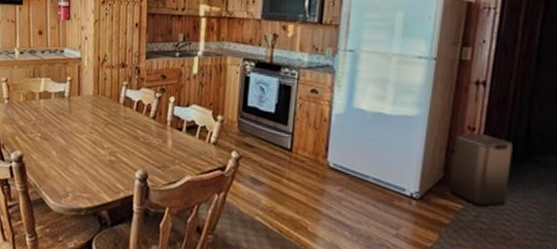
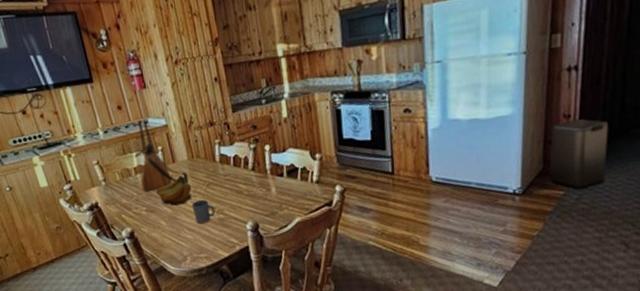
tote bag: none [42,47,89,119] -> present [134,119,189,191]
fruit: none [55,108,91,138] -> present [156,175,192,206]
mug: none [85,137,109,163] -> present [191,199,216,224]

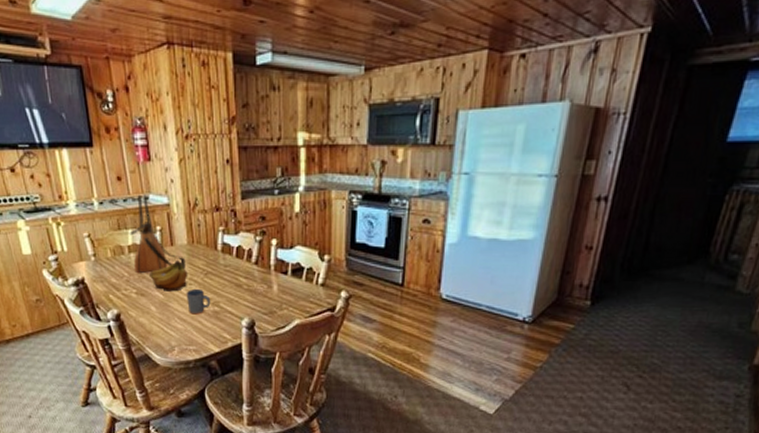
pedal bin: present [550,119,608,190] -> none [562,253,629,326]

